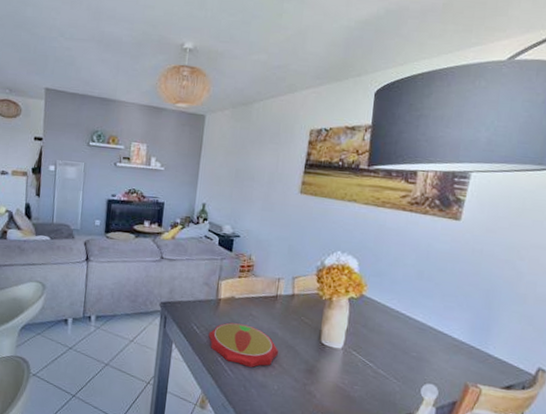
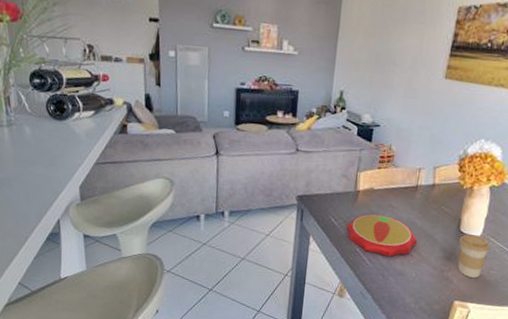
coffee cup: none [320,346,353,393] -> present [457,234,490,278]

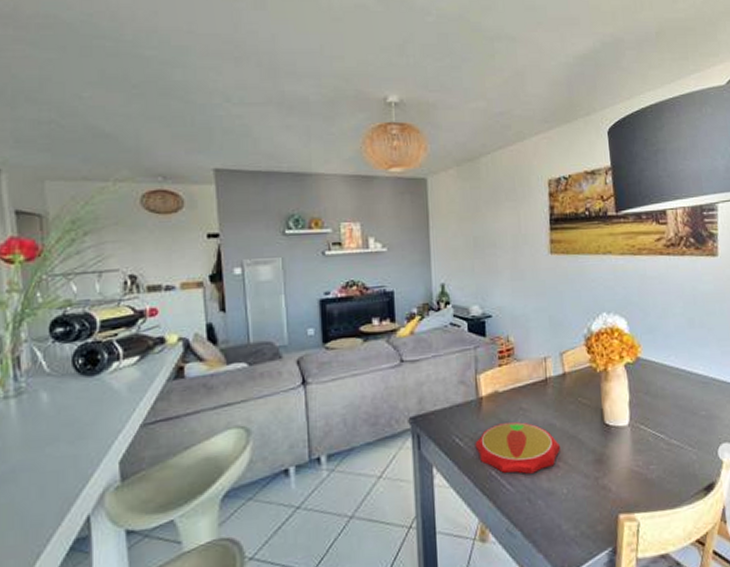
coffee cup: present [457,234,490,278] -> none [606,425,643,480]

